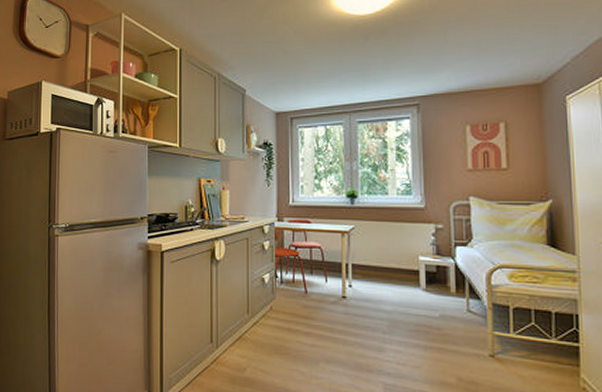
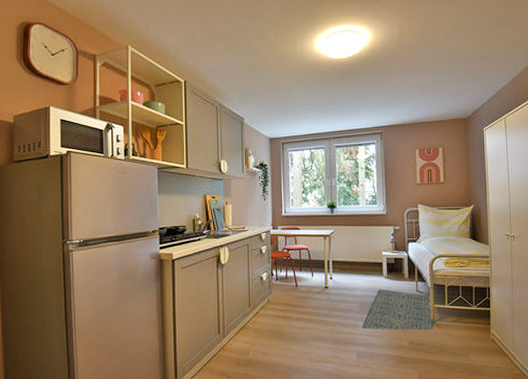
rug: none [390,304,493,367] -> present [361,289,434,331]

